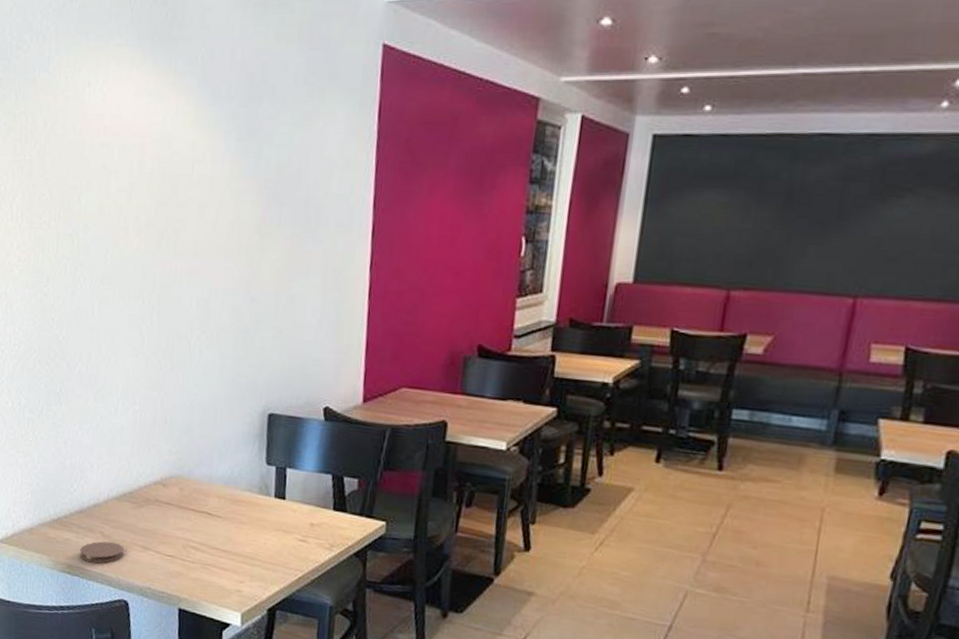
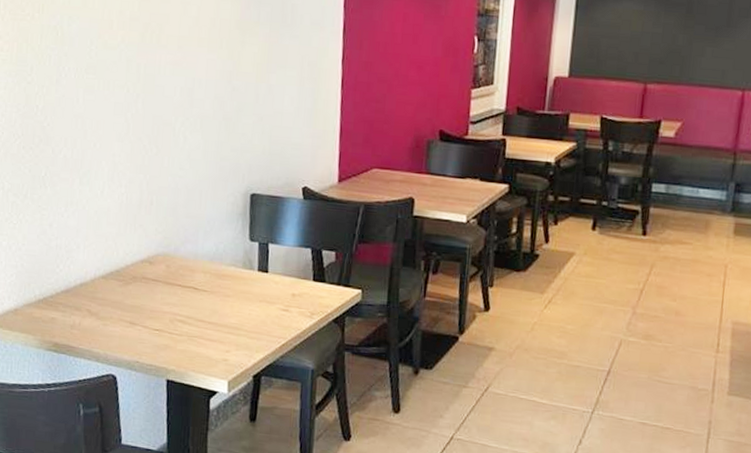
coaster: present [79,541,124,564] -> none [66,318,112,341]

